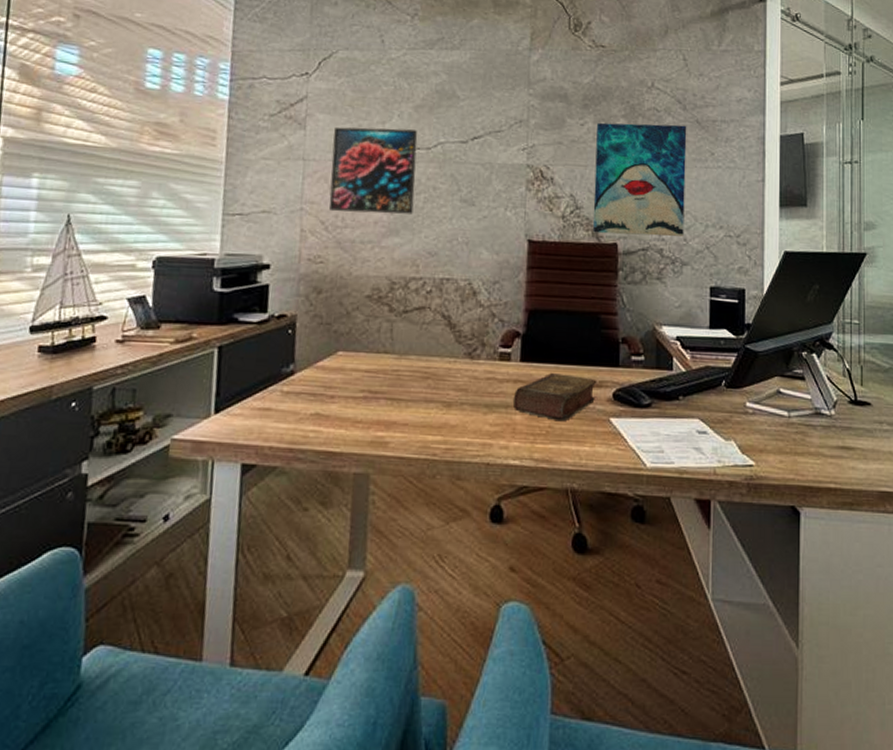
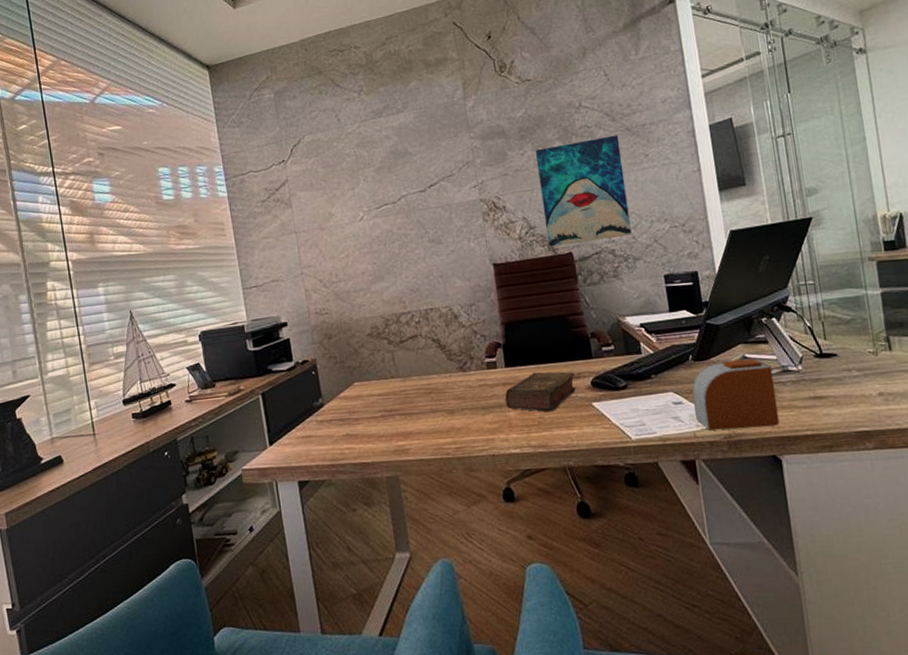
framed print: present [328,126,418,214] -> none [315,189,392,271]
alarm clock: none [719,393,805,473] -> present [691,358,780,431]

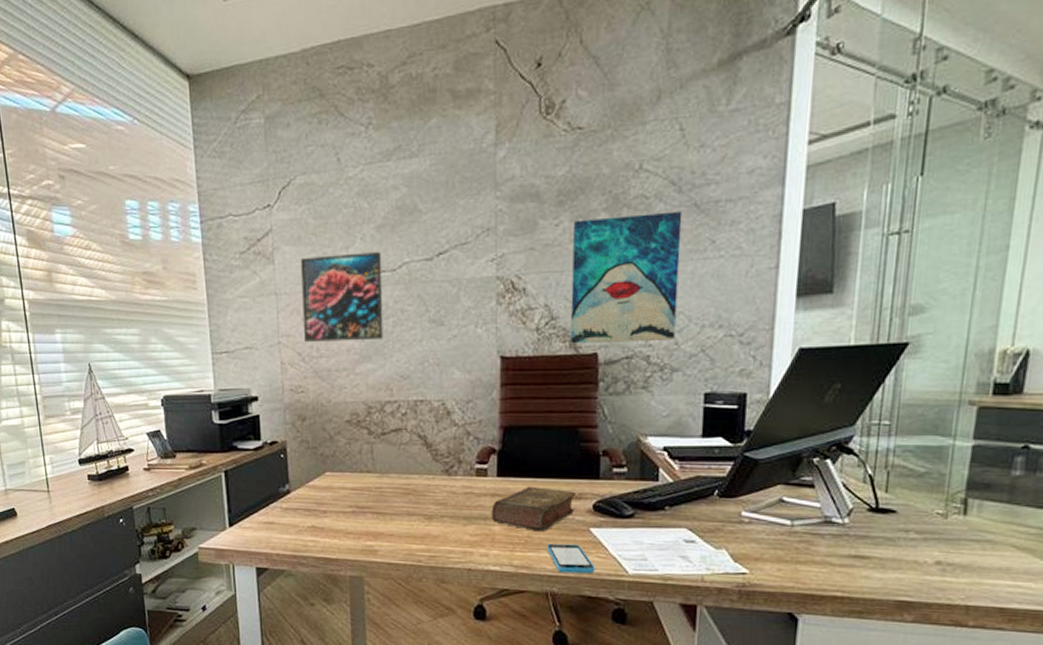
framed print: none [315,189,392,271] -> present [301,252,383,343]
smartphone: none [557,419,603,447] -> present [546,543,595,574]
alarm clock: present [691,358,780,431] -> none [708,502,812,581]

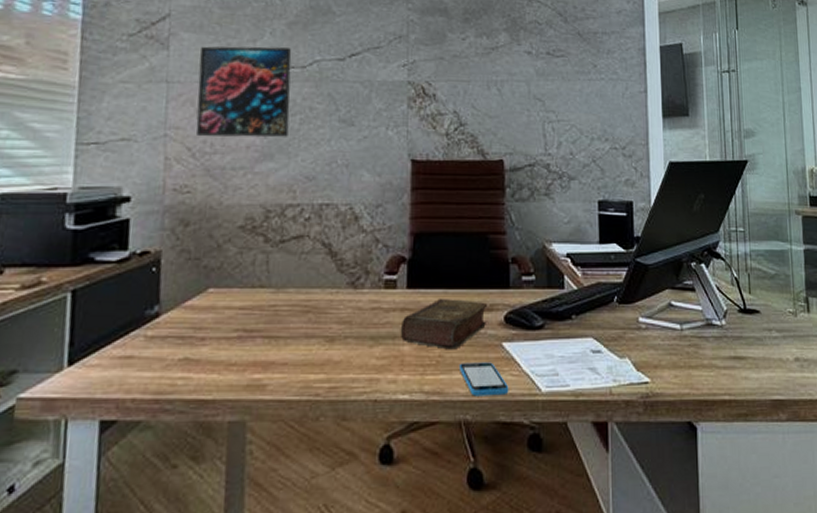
wall art: present [570,211,683,344] -> none [477,36,570,151]

